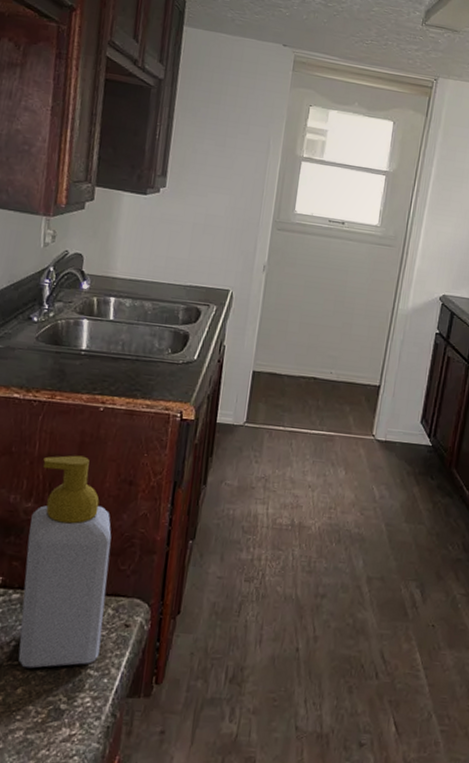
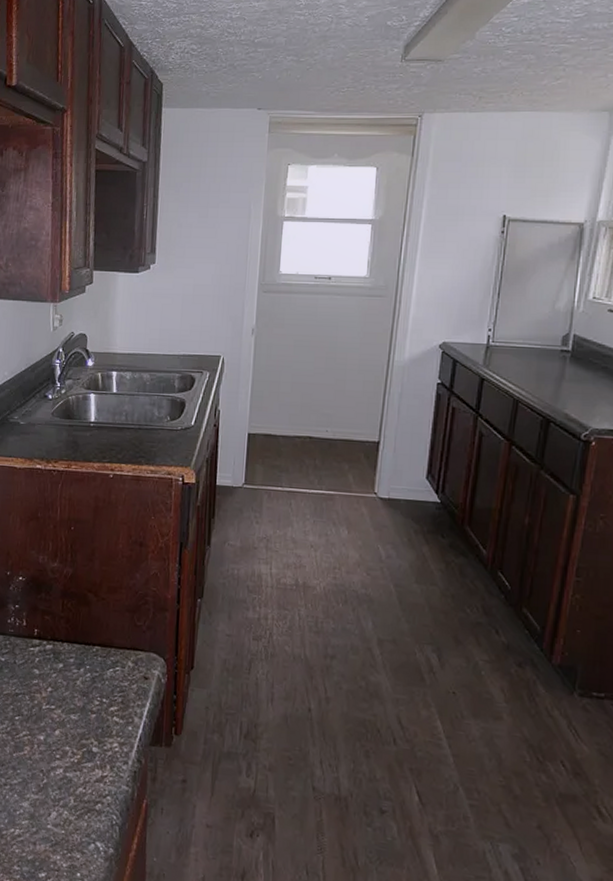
soap bottle: present [18,455,112,669] -> none [54,519,127,713]

